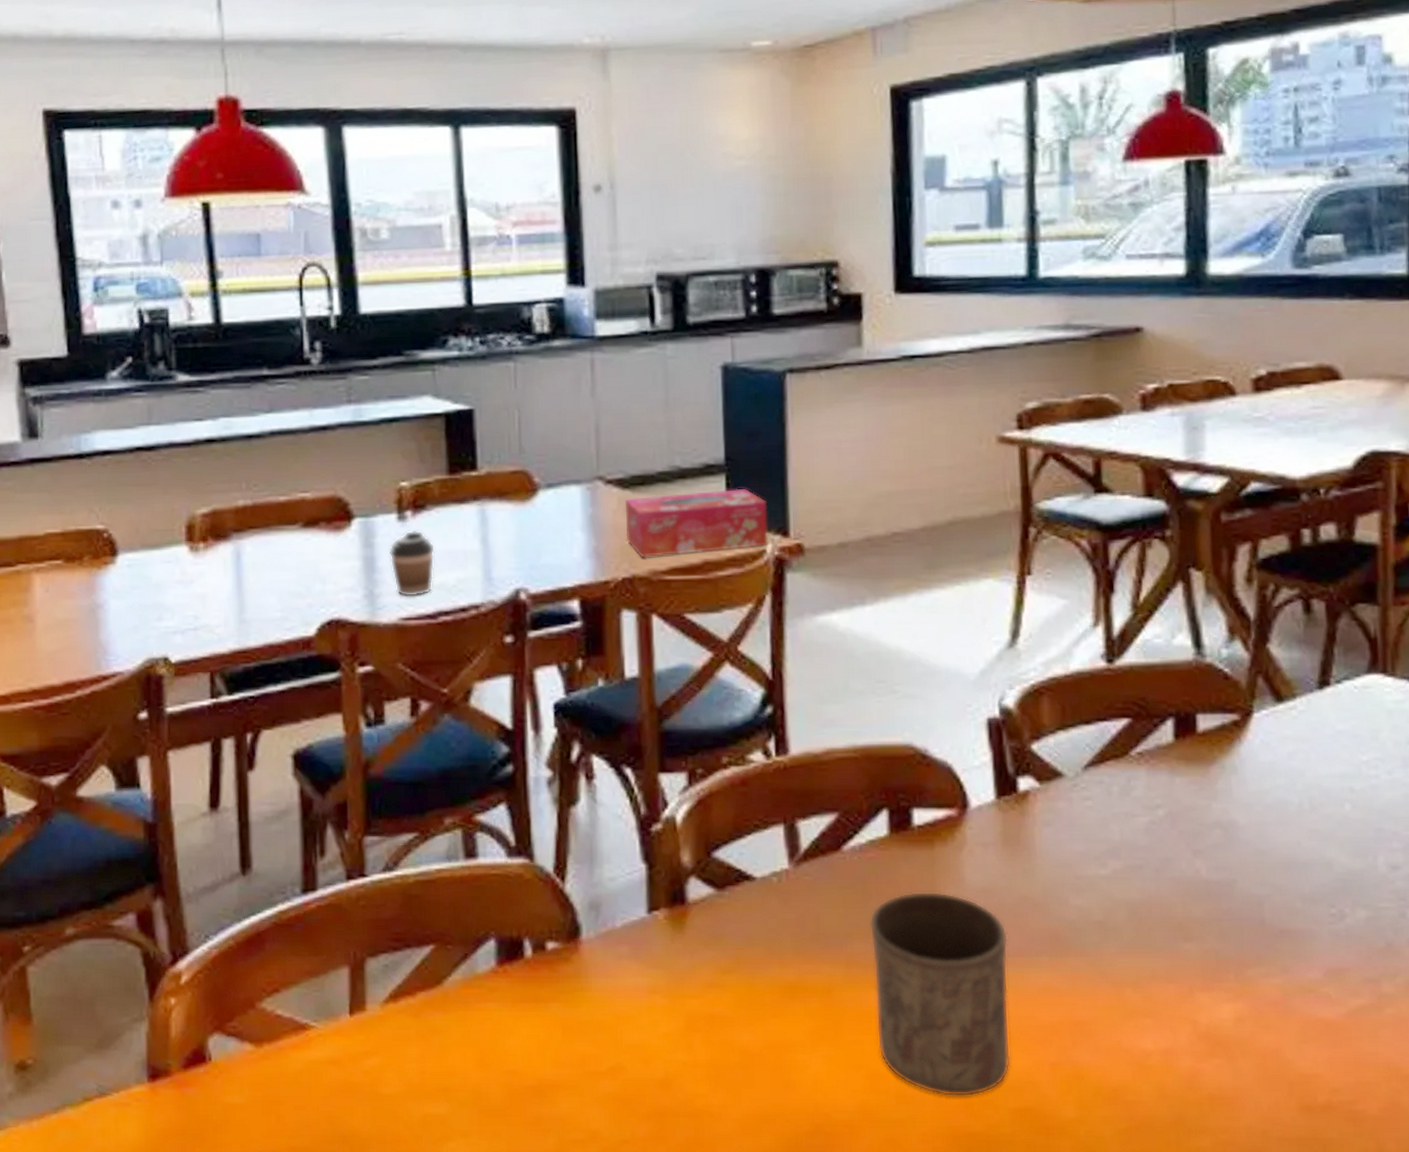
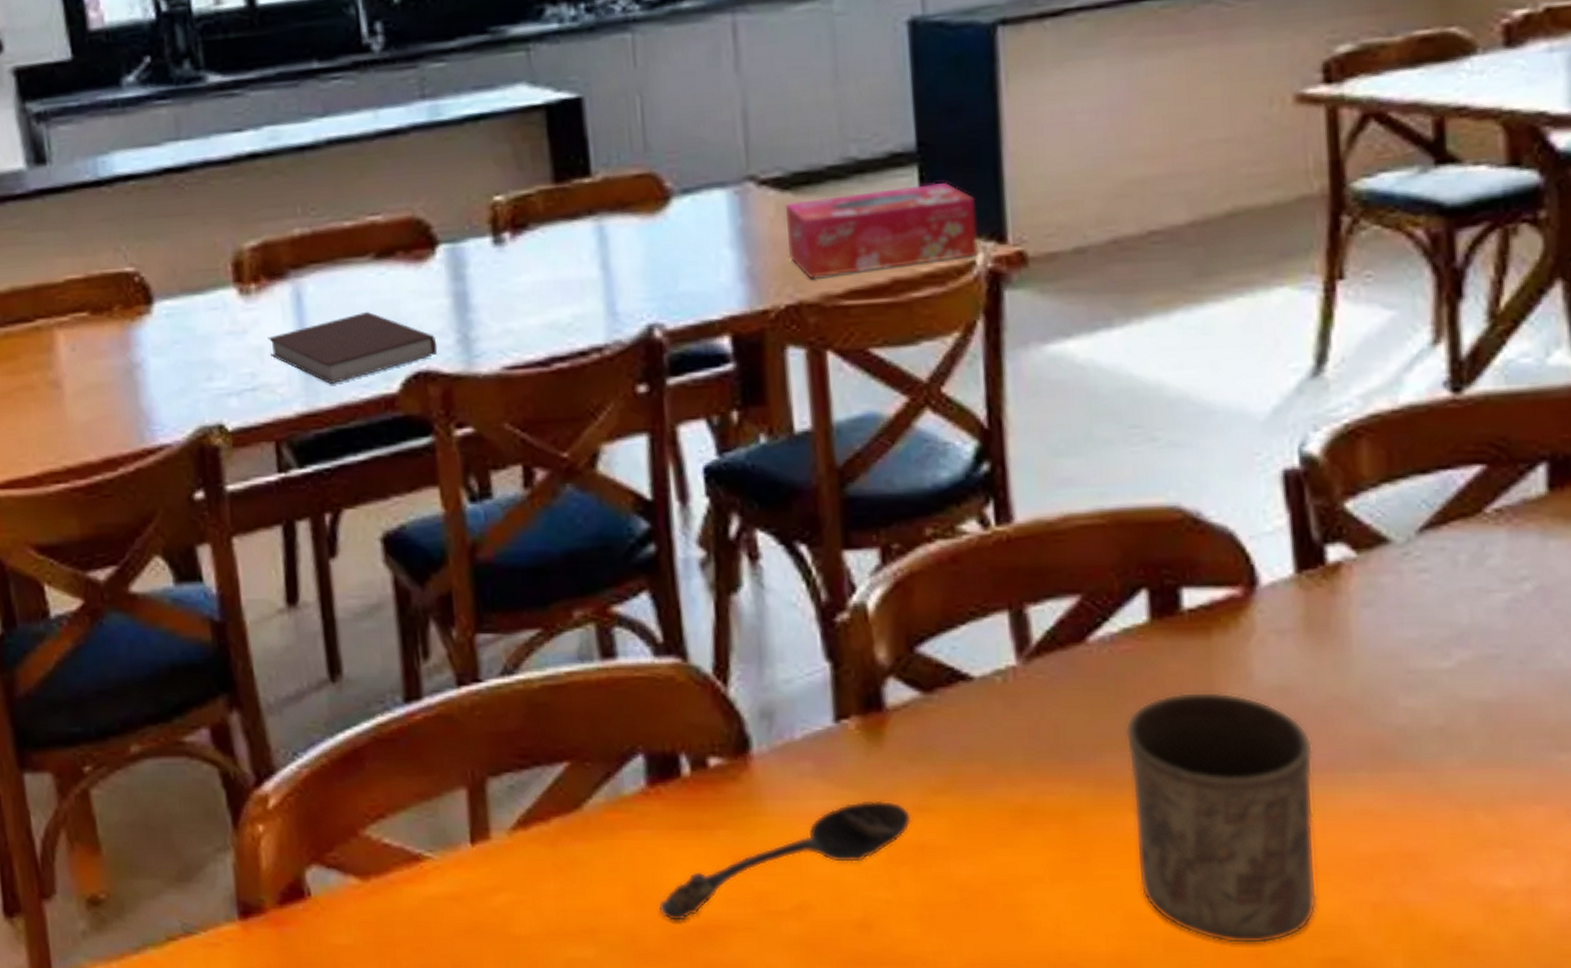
notebook: none [210,569,348,628] -> present [268,311,438,385]
coffee cup: present [388,530,436,597] -> none [484,255,543,340]
spoon: none [501,978,705,1080] -> present [658,800,912,921]

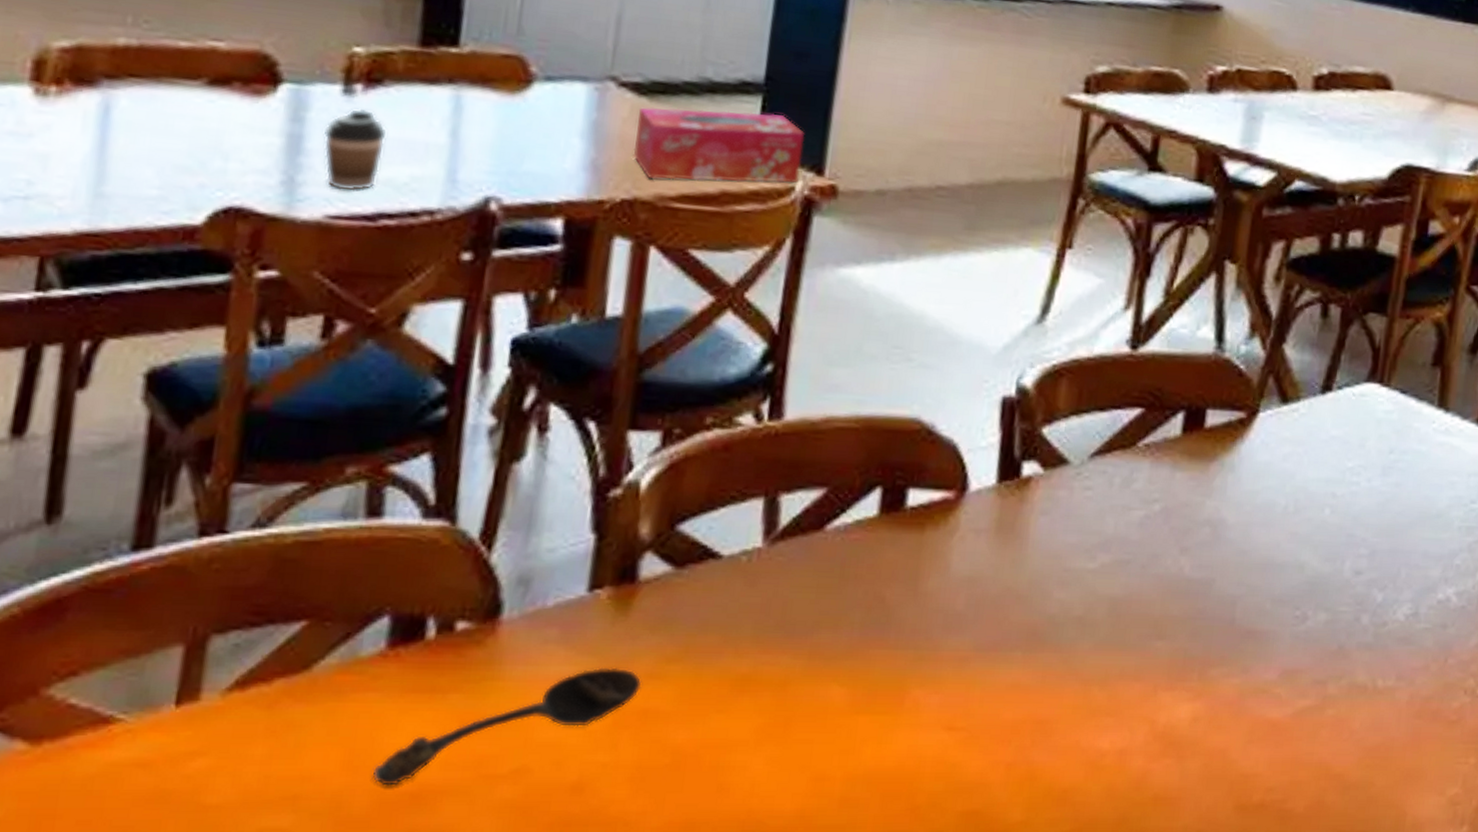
notebook: present [268,311,438,385] -> none [57,136,258,206]
coffee cup: none [484,255,543,340] -> present [323,108,388,192]
cup: present [1125,691,1318,945] -> none [828,578,985,800]

